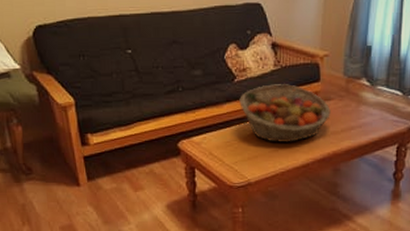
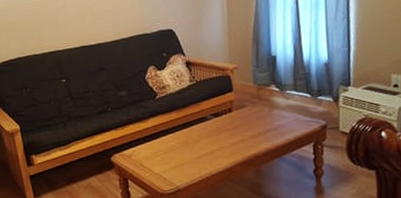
fruit basket: present [239,84,331,142] -> none [162,96,247,150]

